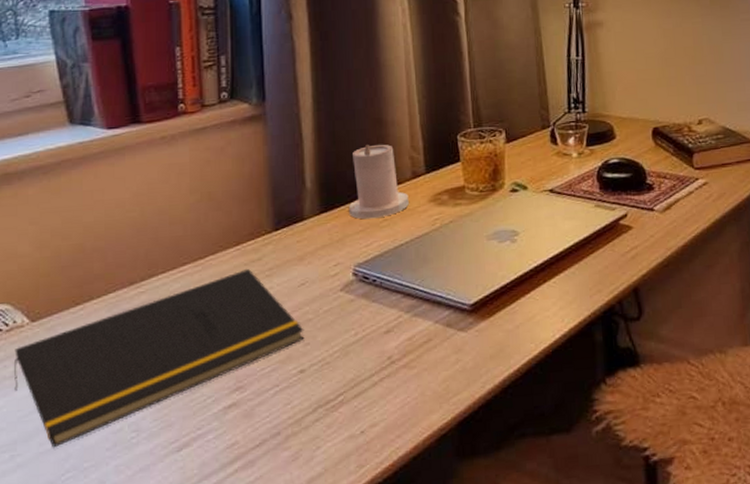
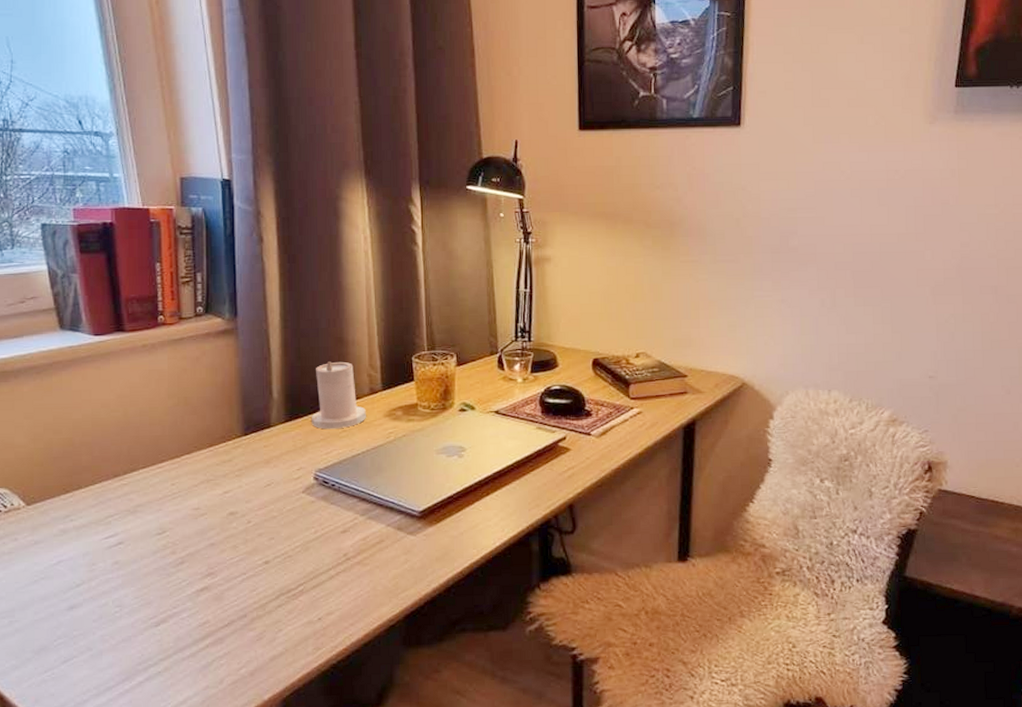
notepad: present [13,268,305,448] -> none [11,468,269,617]

